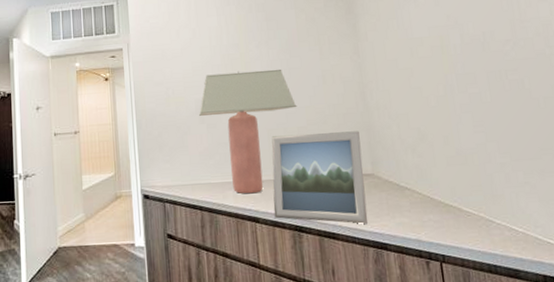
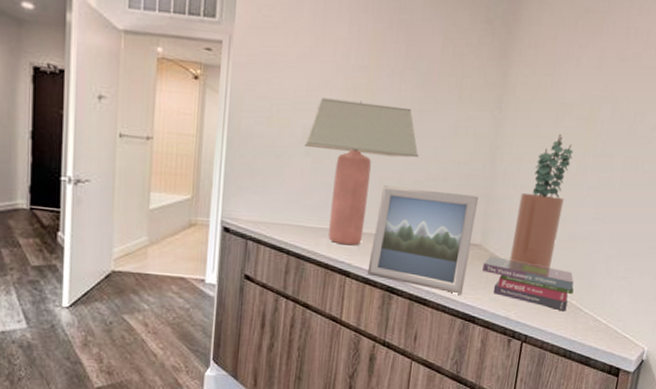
books: none [380,182,478,226] -> present [482,256,574,312]
vase: none [398,64,448,186] -> present [509,134,574,269]

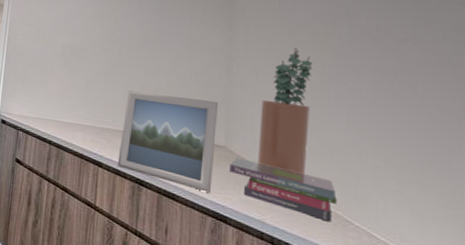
table lamp: present [305,97,419,246] -> none [63,23,159,140]

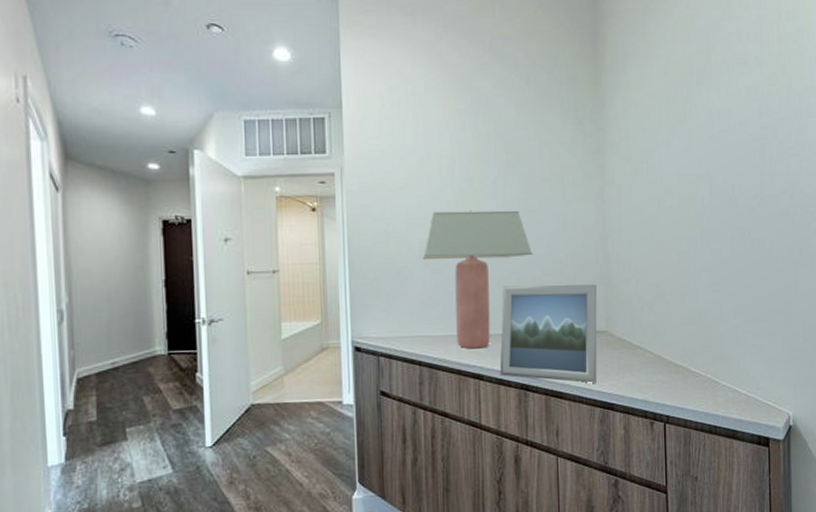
table lamp: none [63,23,159,140] -> present [423,210,533,349]
books: present [230,158,337,222] -> none [613,340,707,387]
vase: present [257,48,313,175] -> none [637,215,681,346]

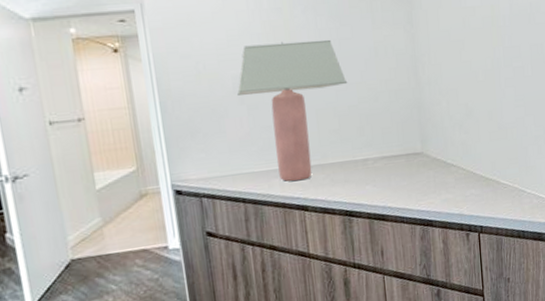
picture frame: present [500,284,598,383] -> none [320,108,417,205]

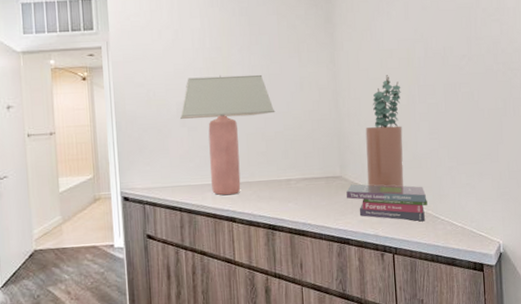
books: none [428,158,514,197] -> present [346,184,428,222]
vase: none [447,36,489,162] -> present [365,75,404,187]

